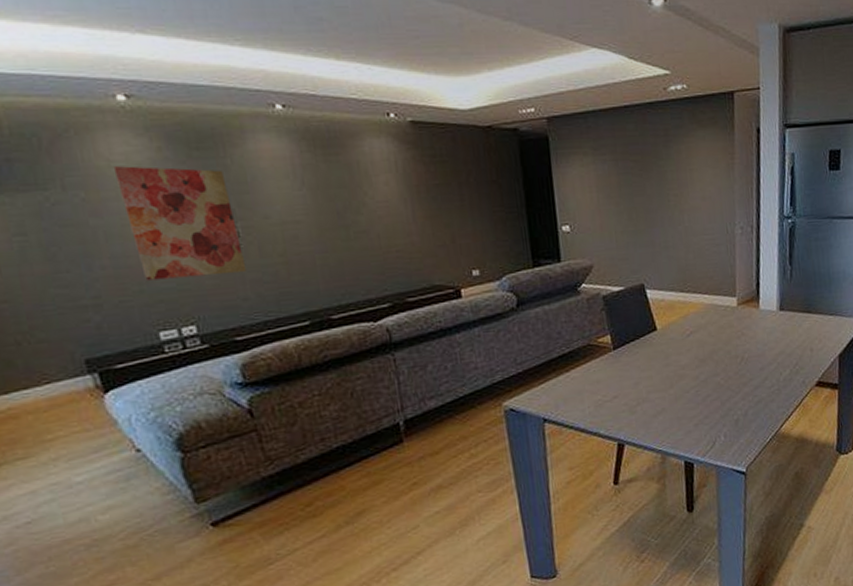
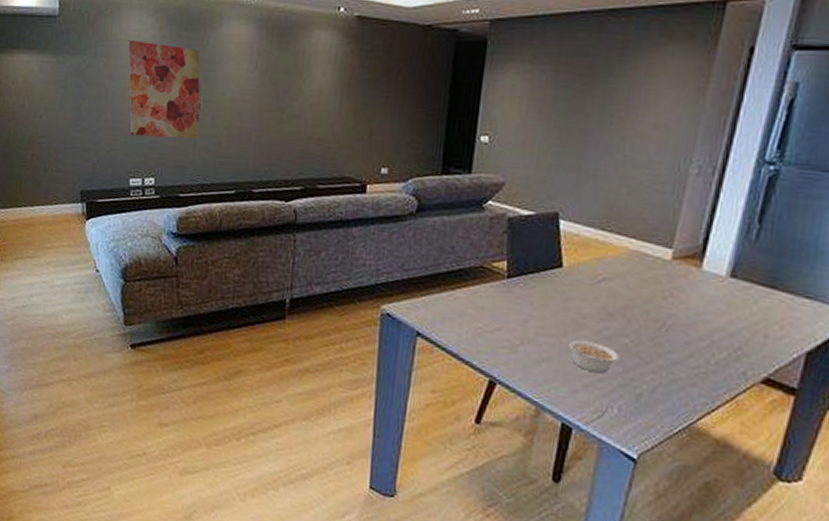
legume: none [675,387,716,412] -> present [568,339,619,374]

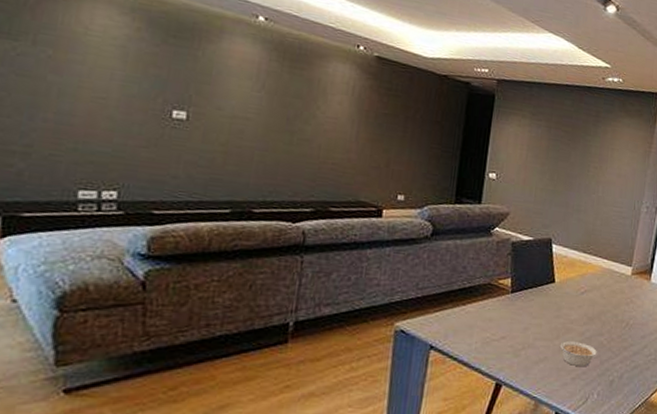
wall art: present [128,40,200,140] -> none [83,35,192,153]

